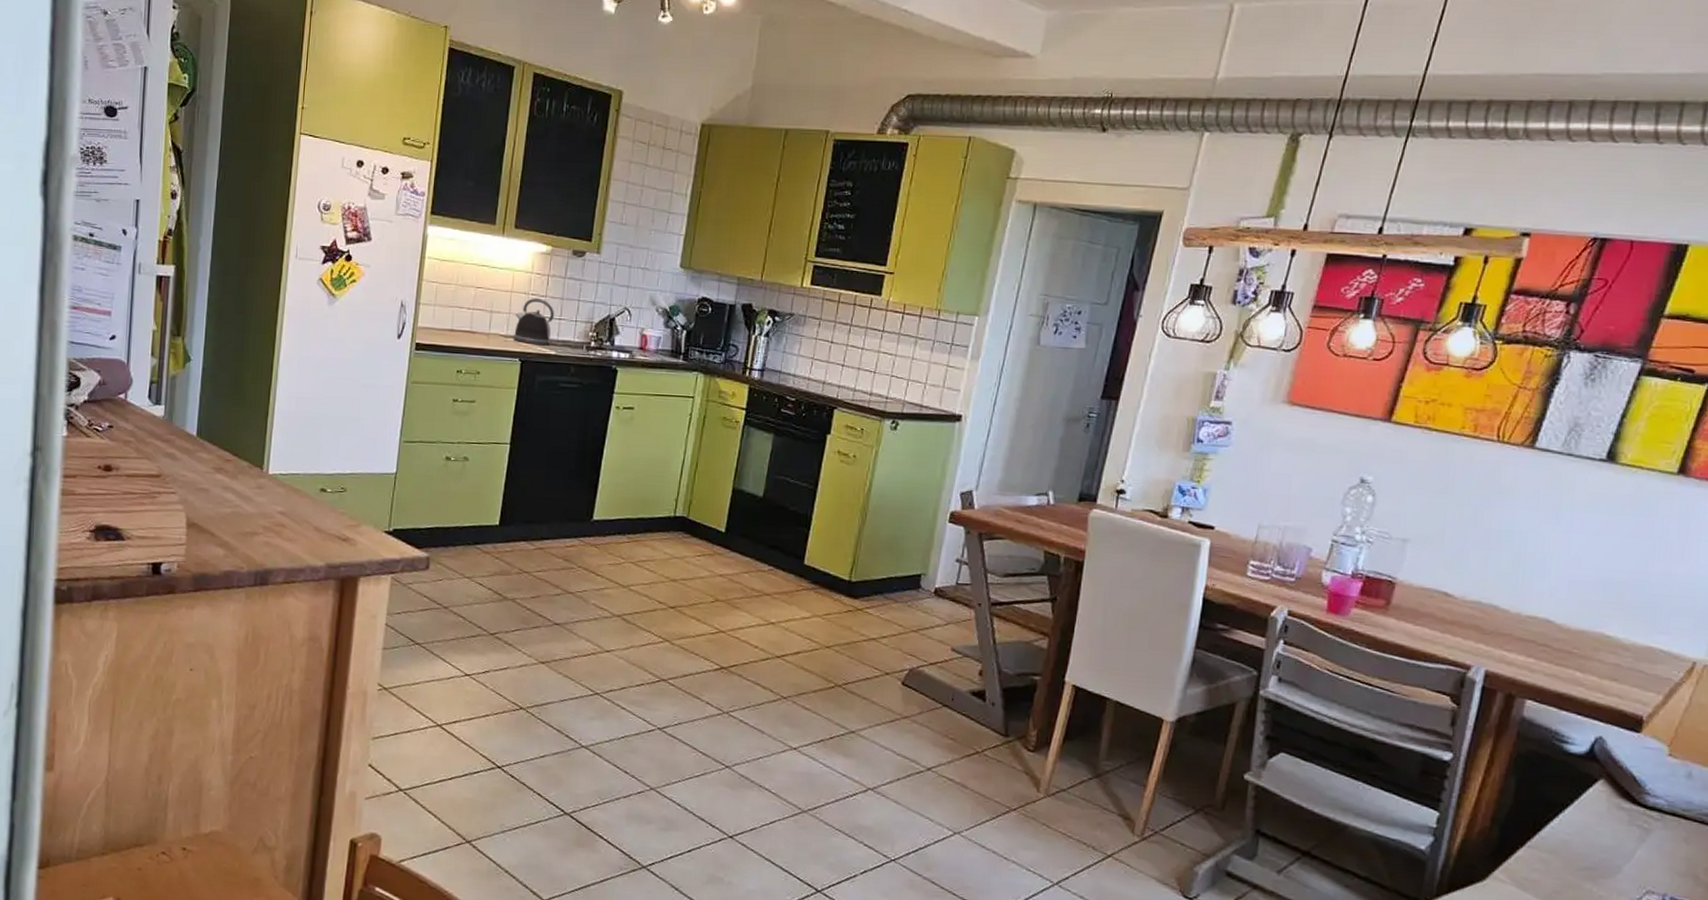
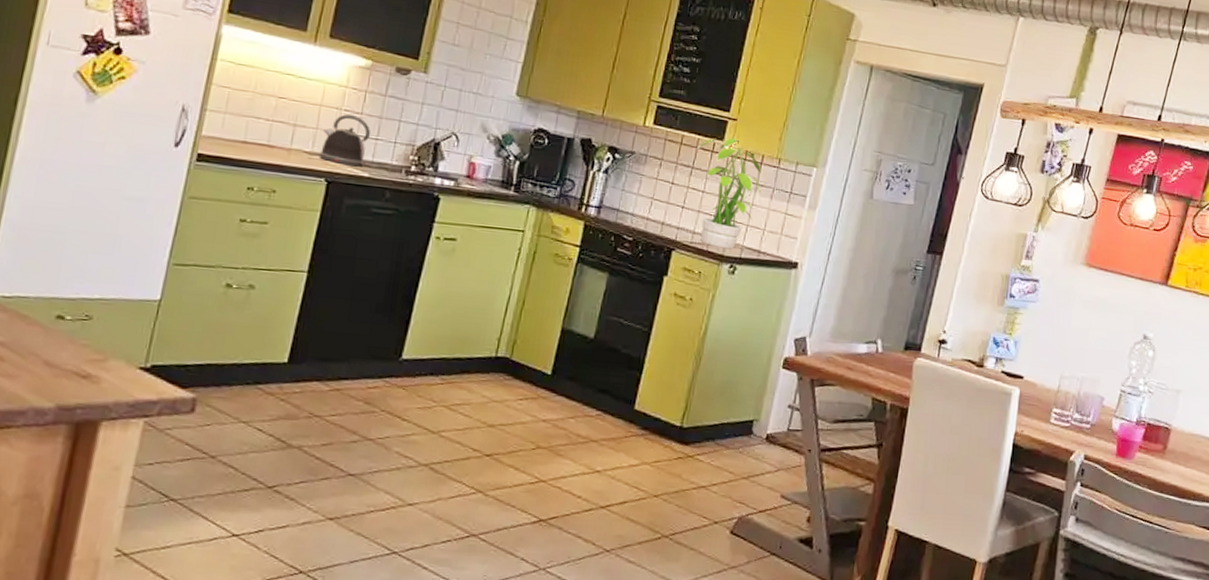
potted plant: none [854,290,921,406] -> present [696,136,762,250]

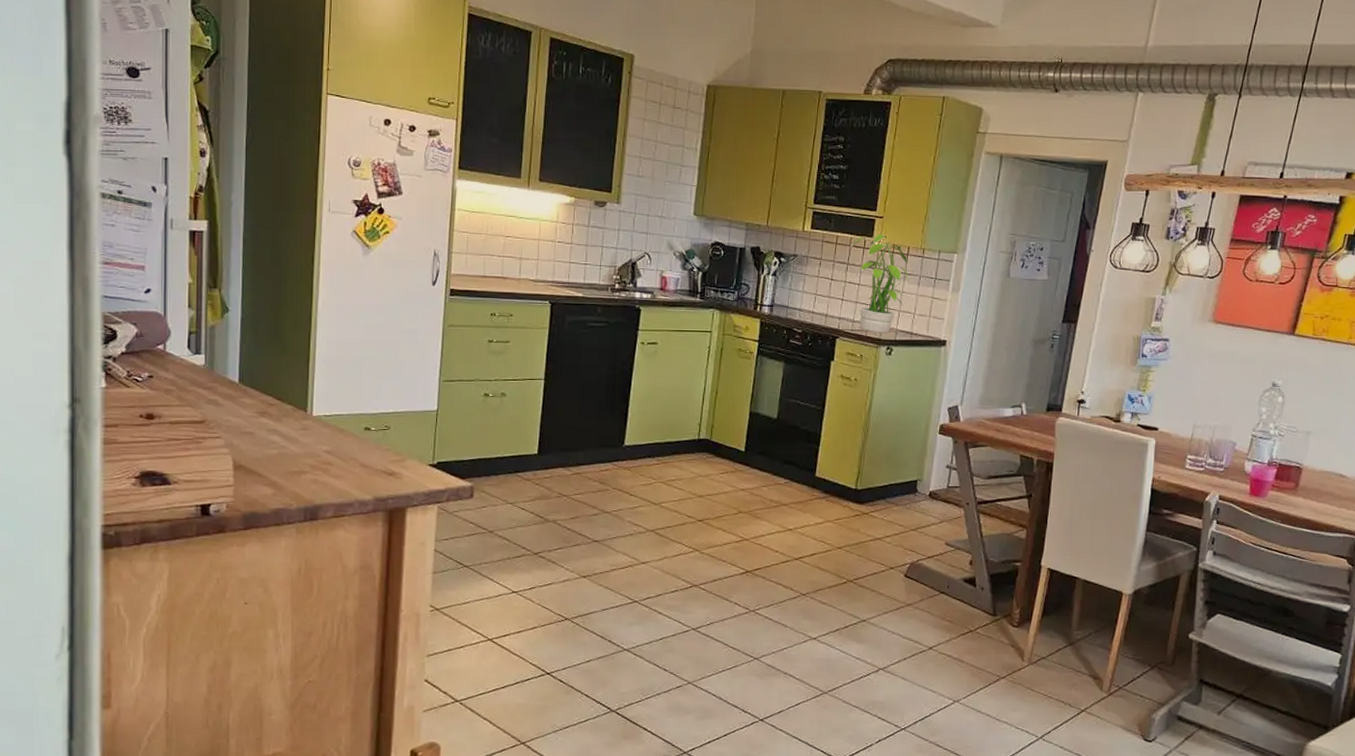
kettle: present [320,114,371,167] -> none [543,245,580,289]

